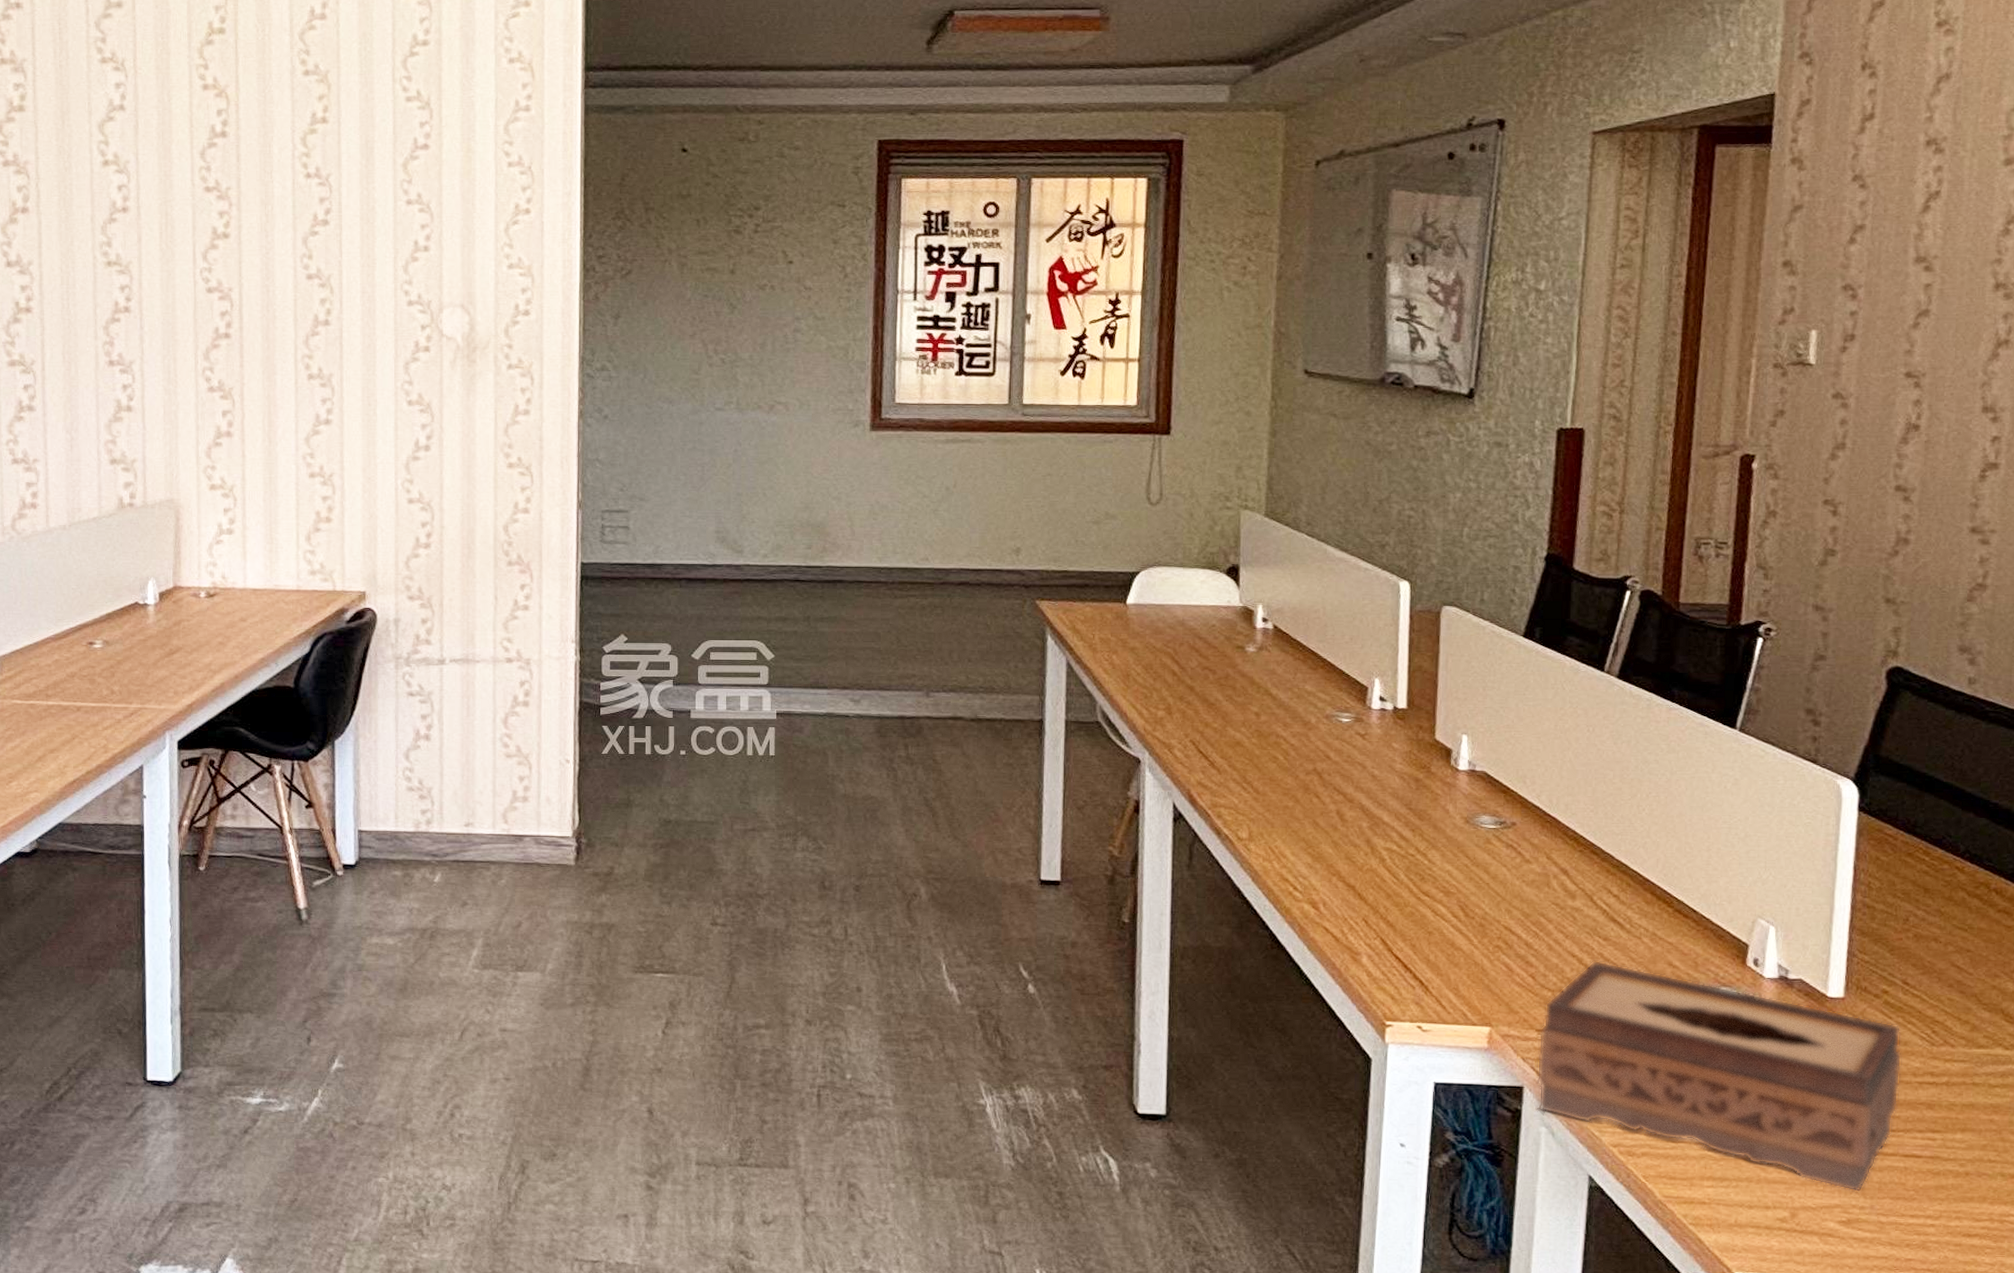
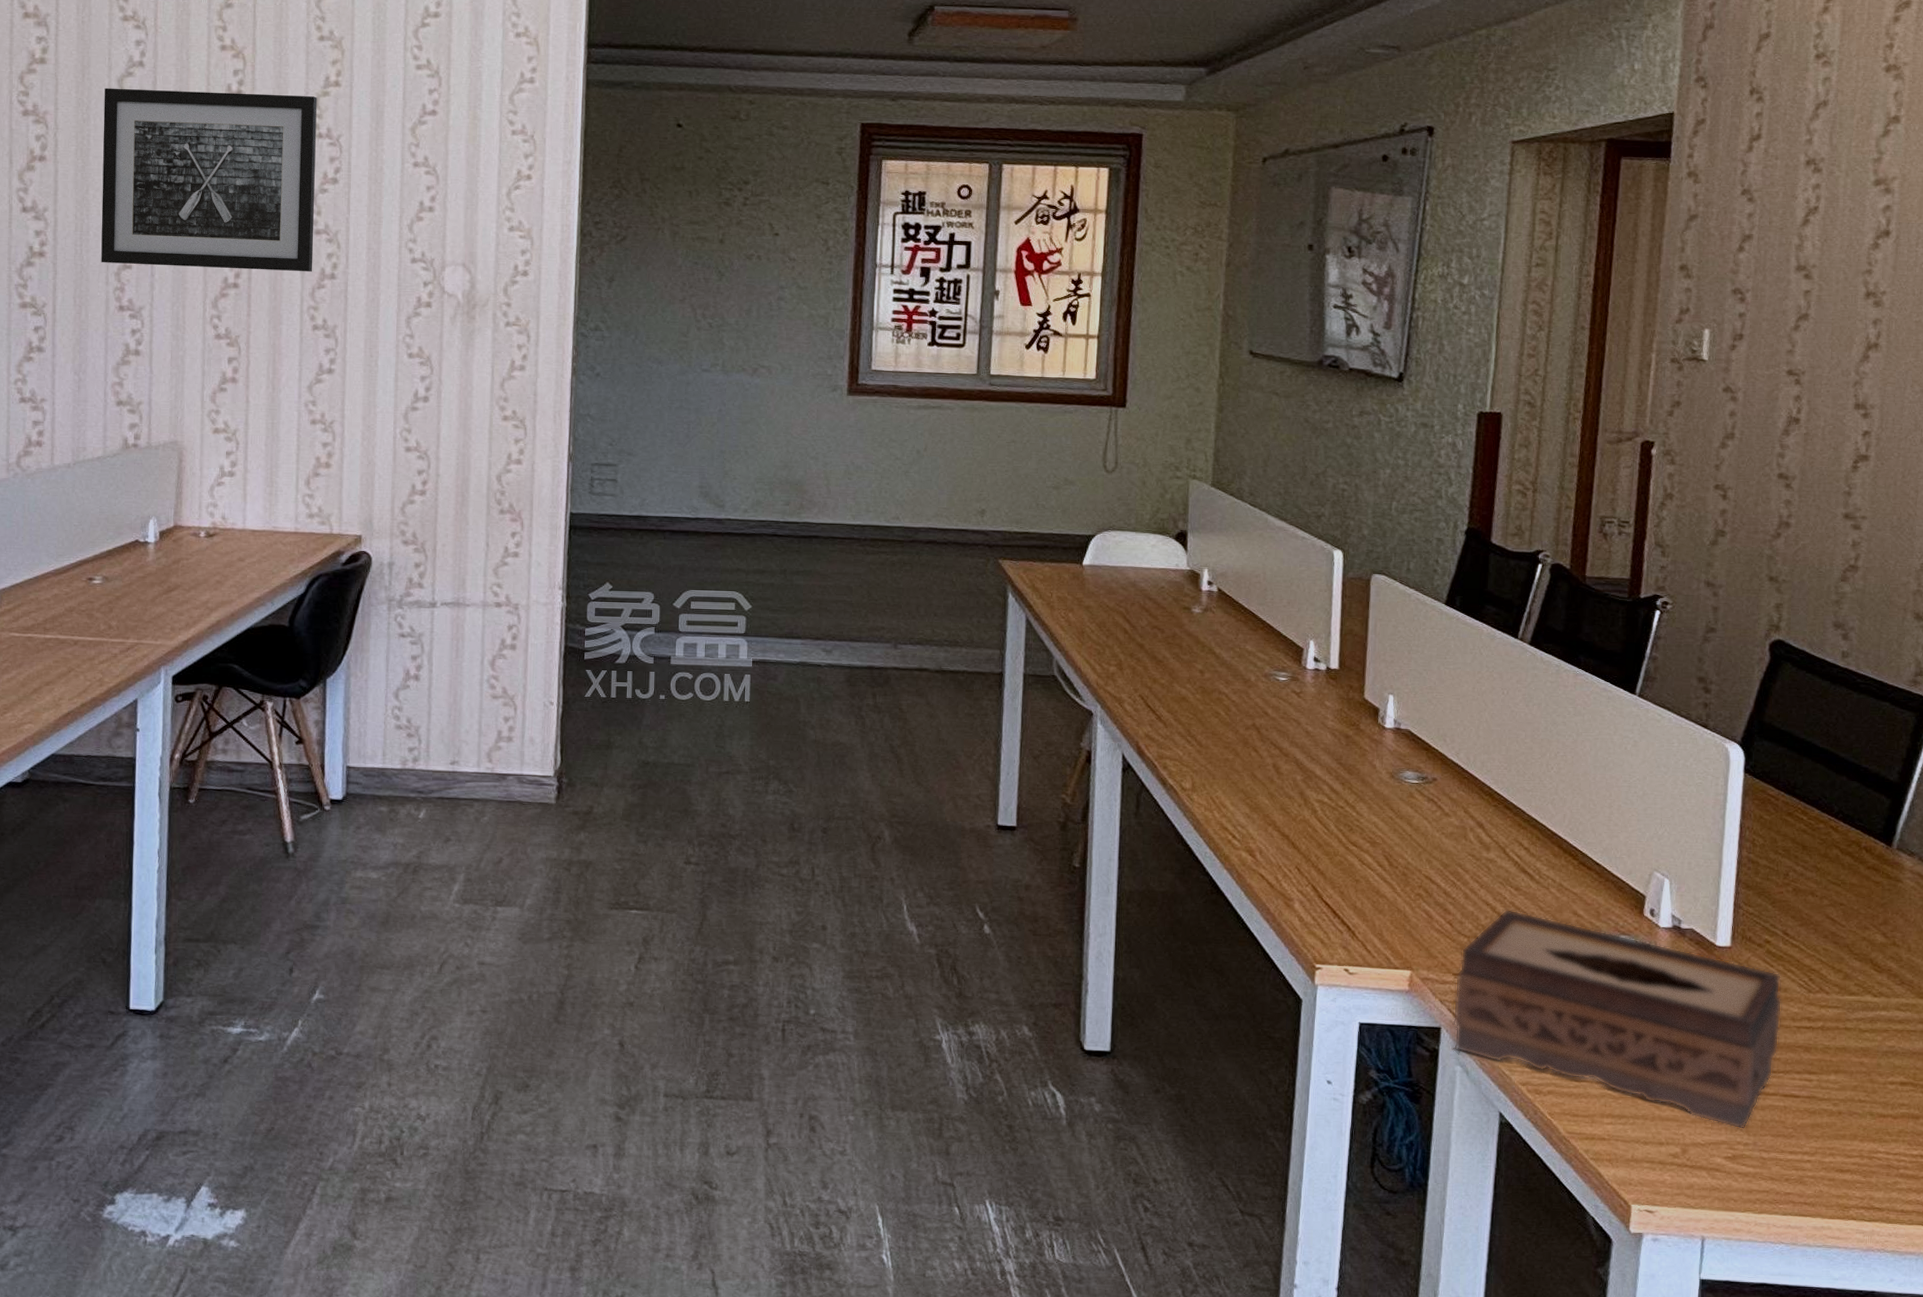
wall art: none [85,134,306,319] -> present [101,88,317,272]

